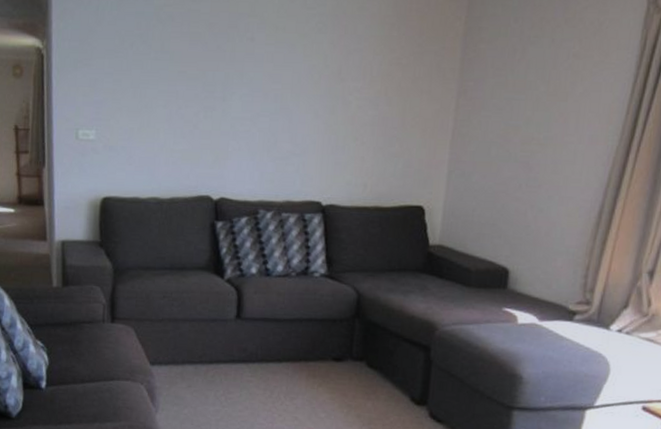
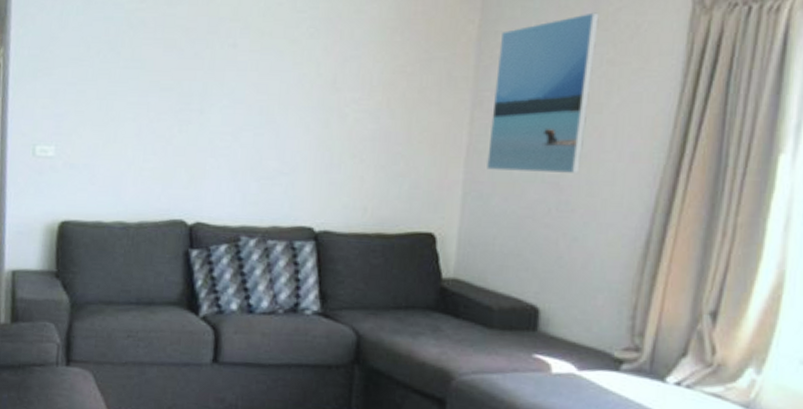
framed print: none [469,11,568,154] -> present [487,12,599,173]

